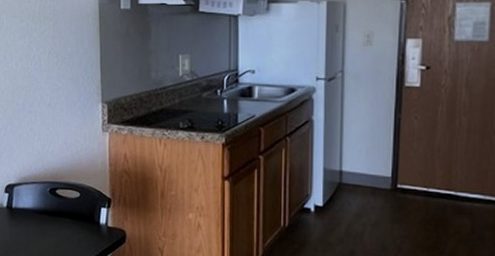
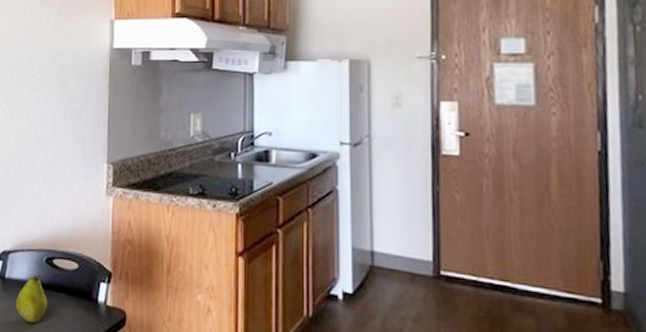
fruit: none [24,204,53,245] -> present [15,275,47,324]

